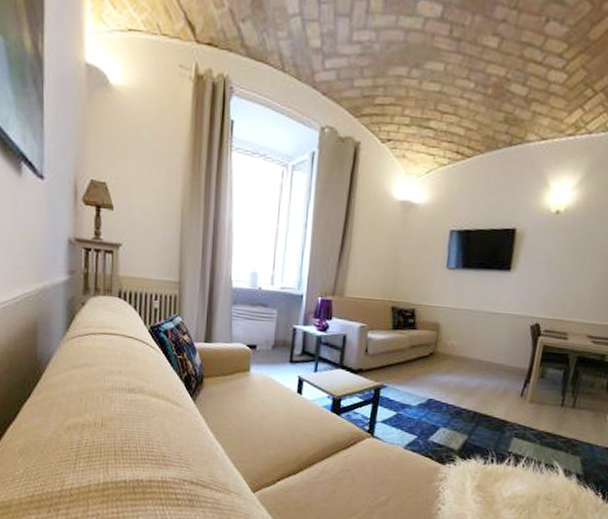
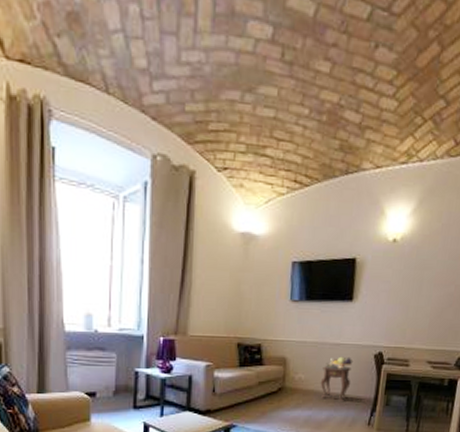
side table: none [472,325,508,372] -> present [320,356,354,403]

